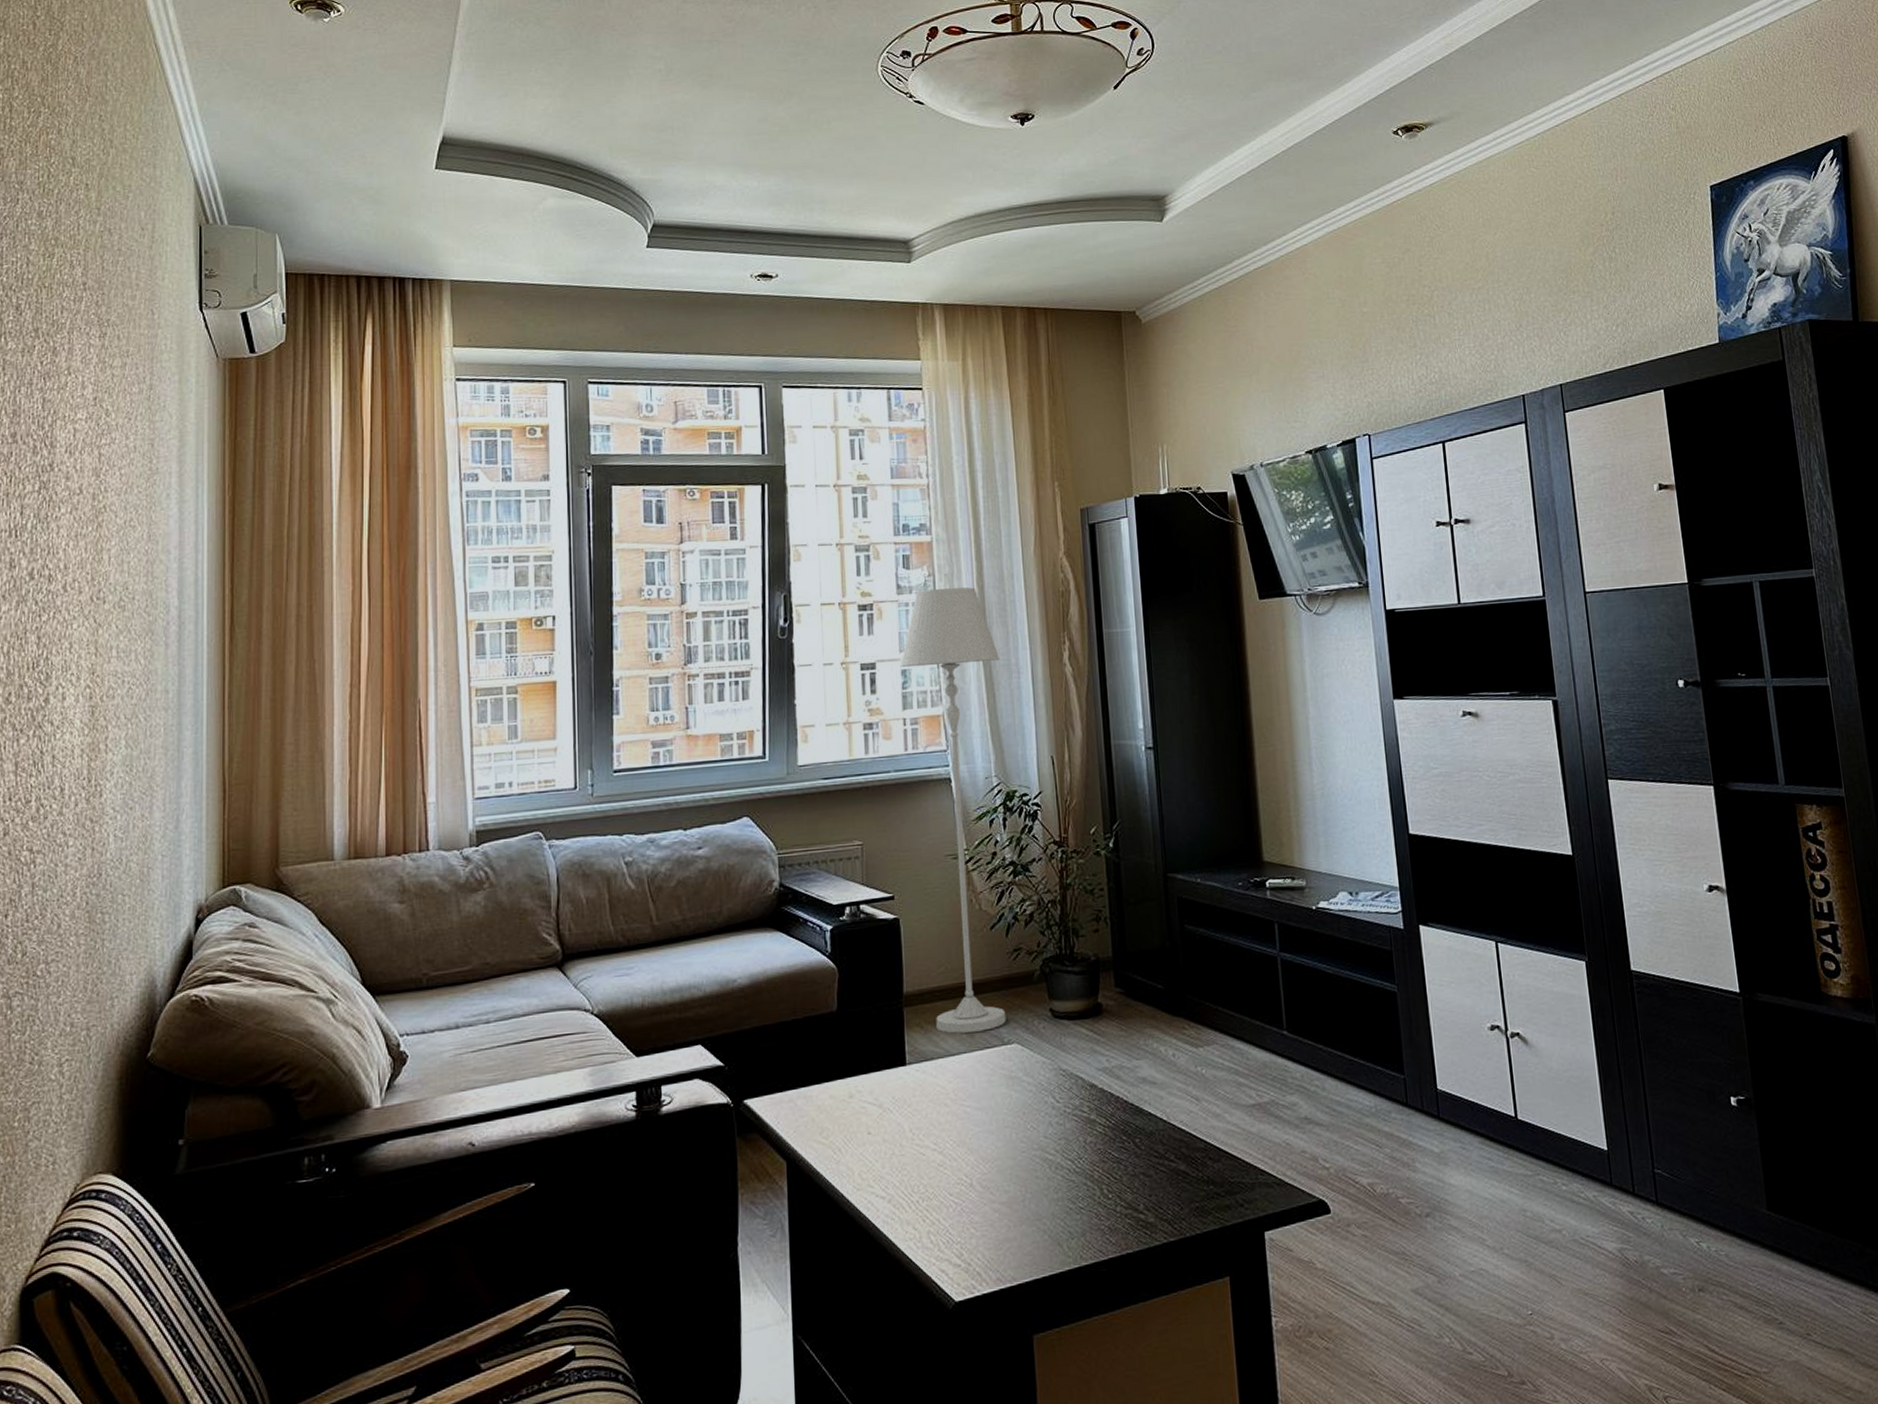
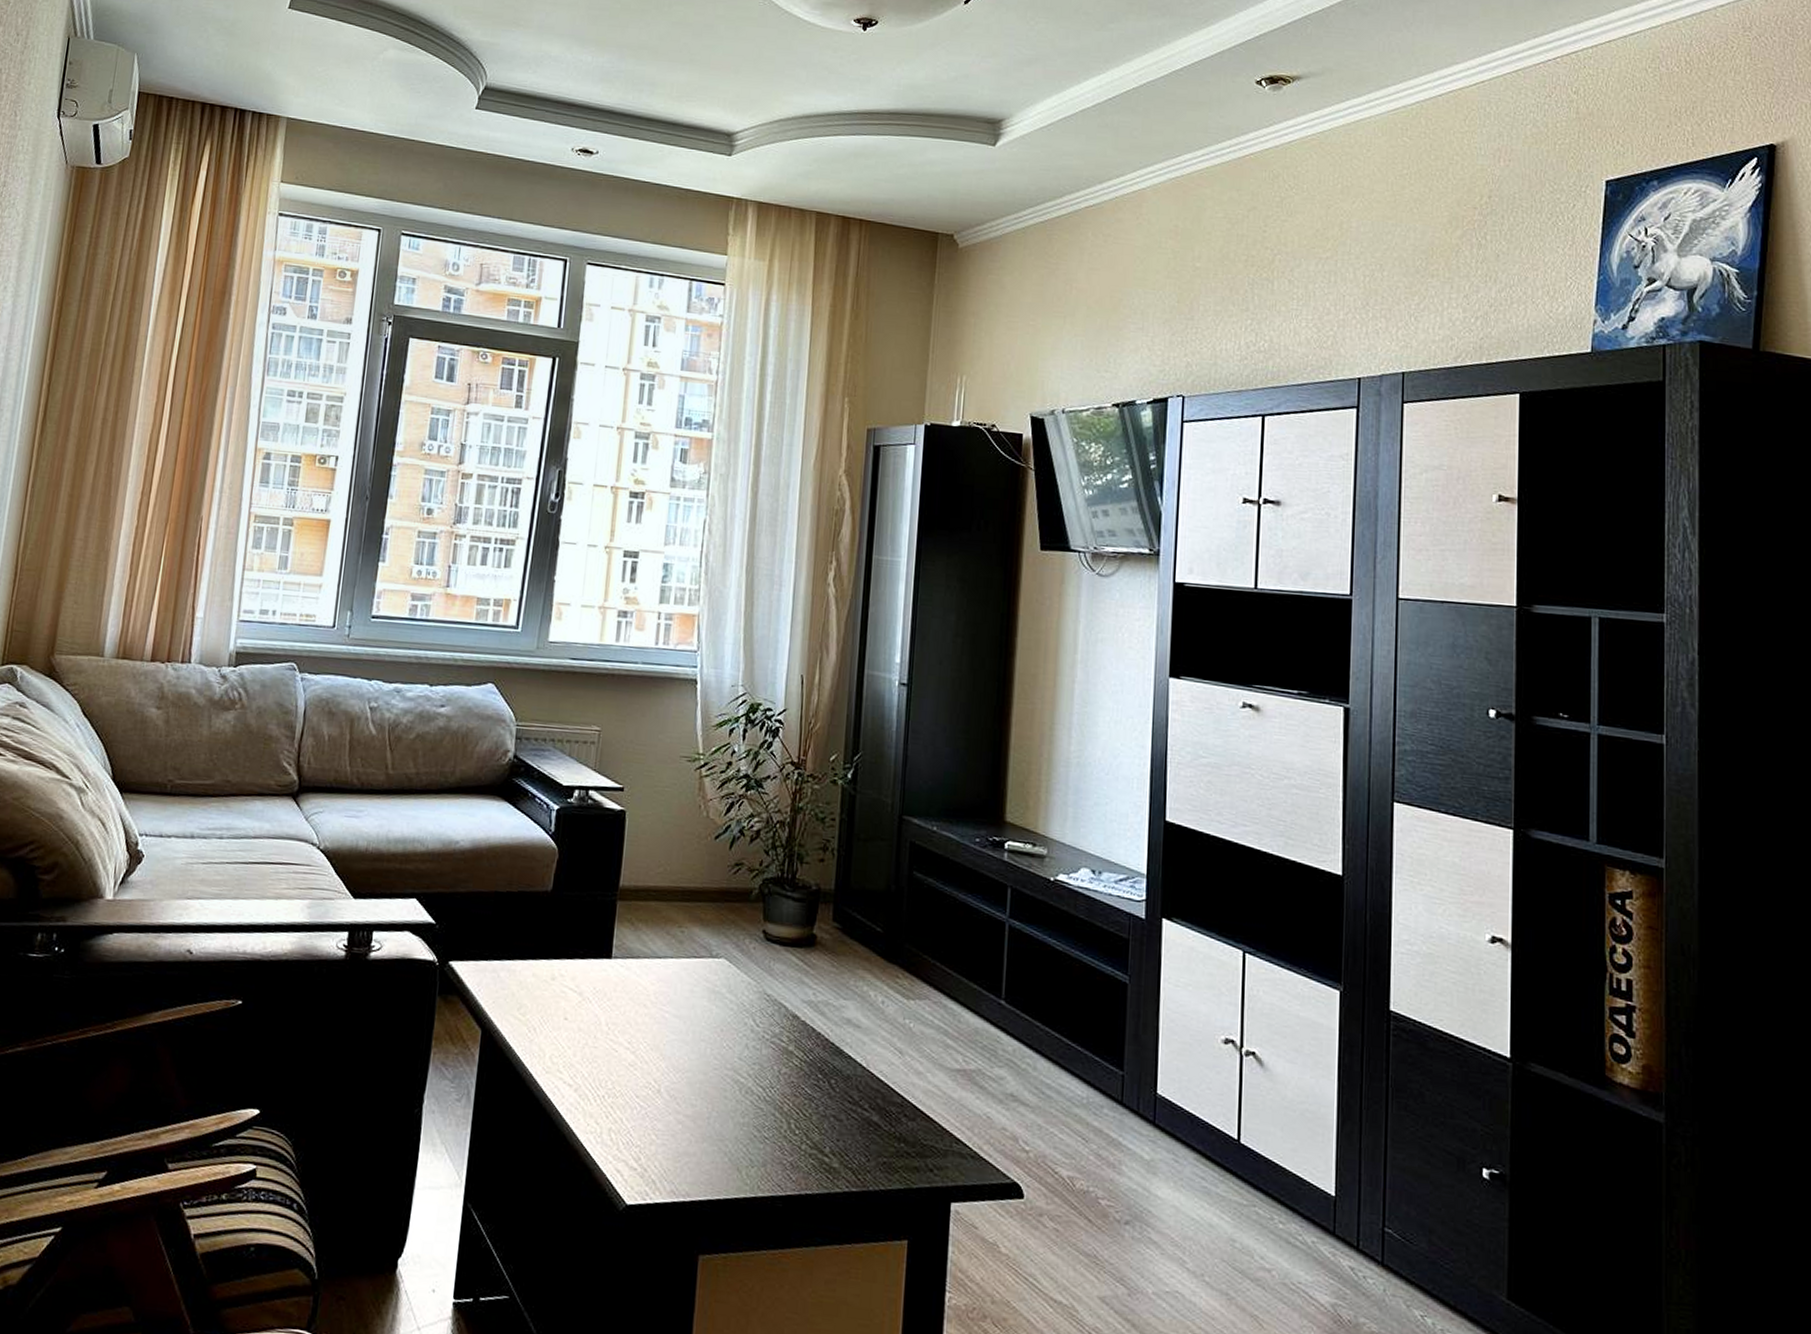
floor lamp: present [900,587,1006,1034] -> none [647,486,763,940]

